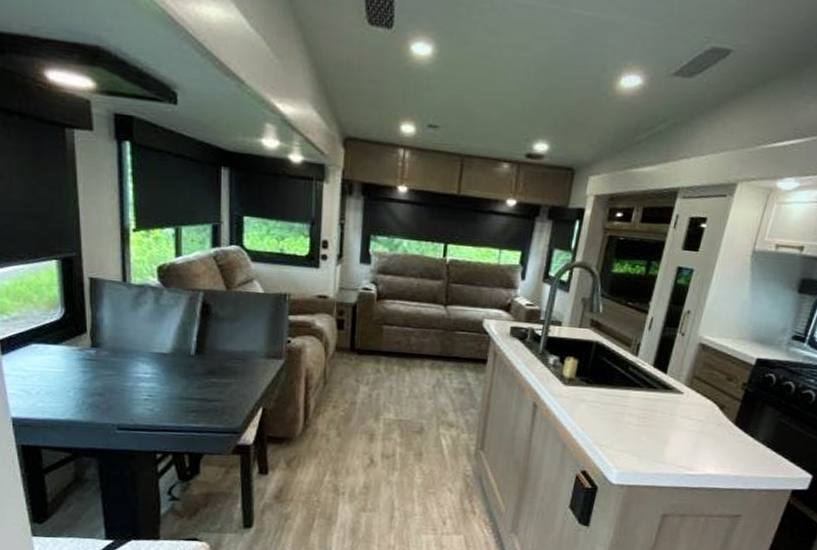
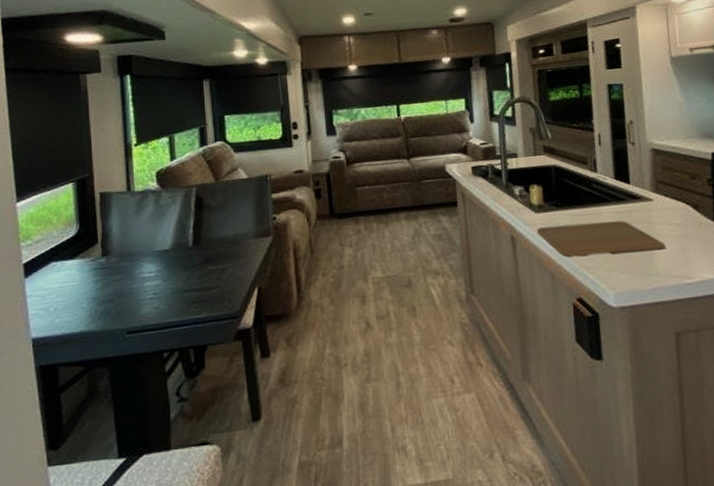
chopping board: none [561,400,680,441] -> present [537,220,665,257]

